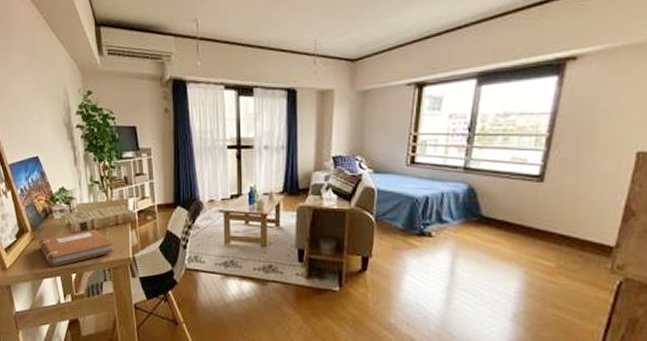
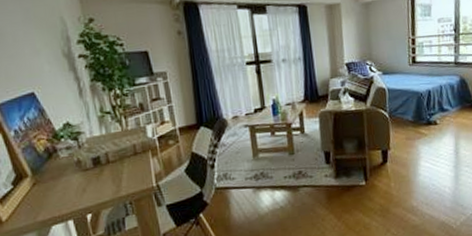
notebook: present [38,229,114,267] -> none [41,162,135,211]

